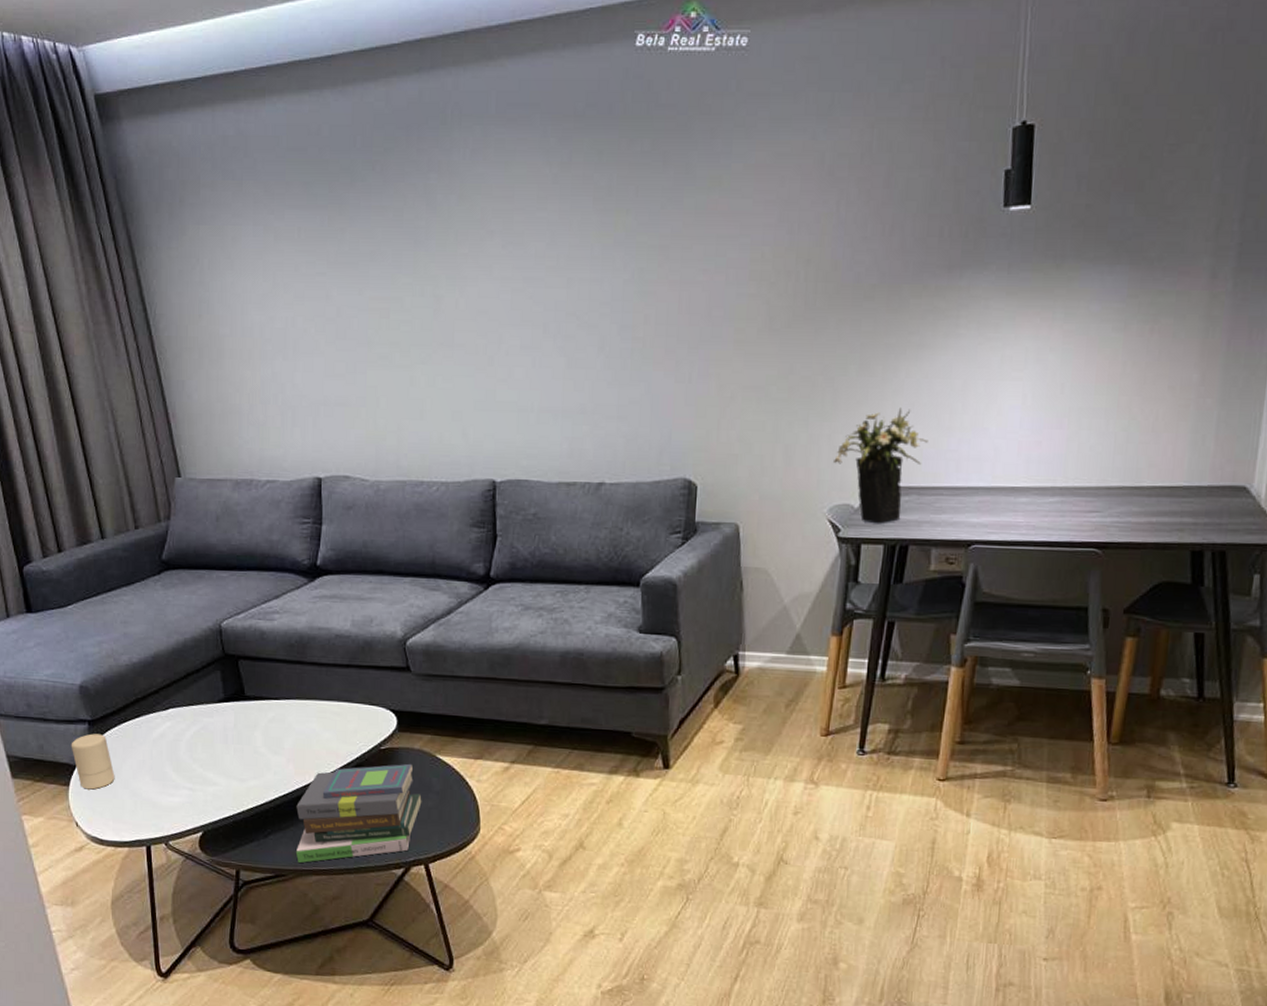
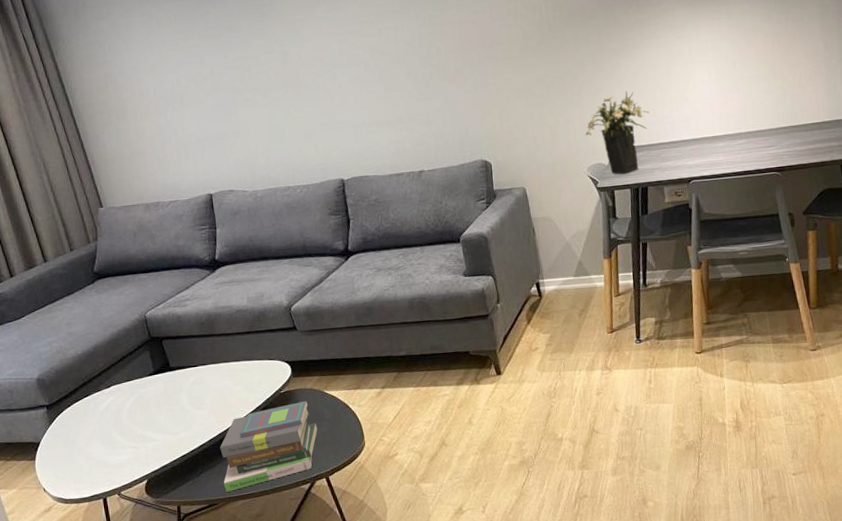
candle: present [71,733,115,790] -> none [34,414,72,461]

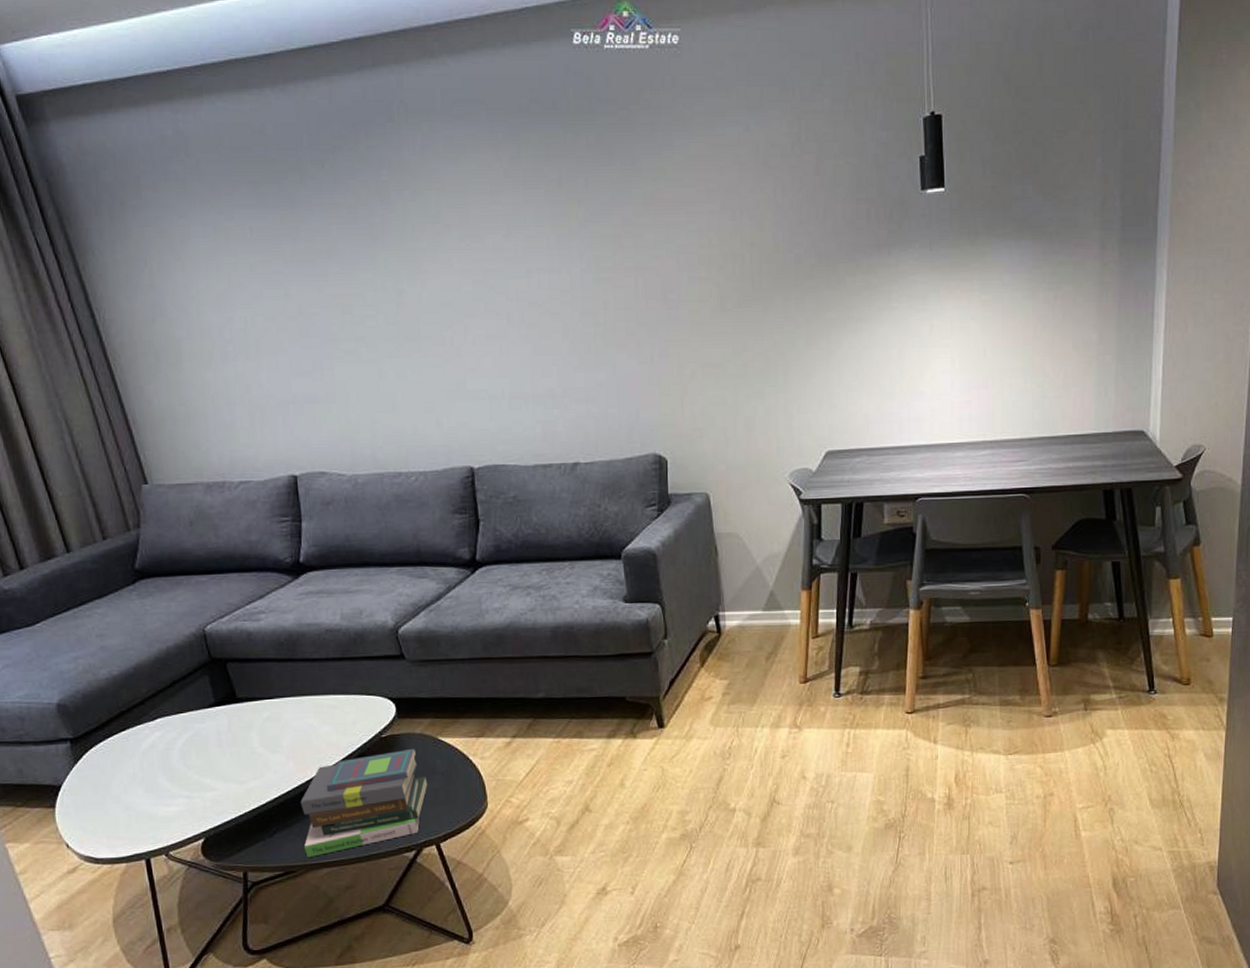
flower arrangement: present [586,91,649,175] -> none [790,376,873,485]

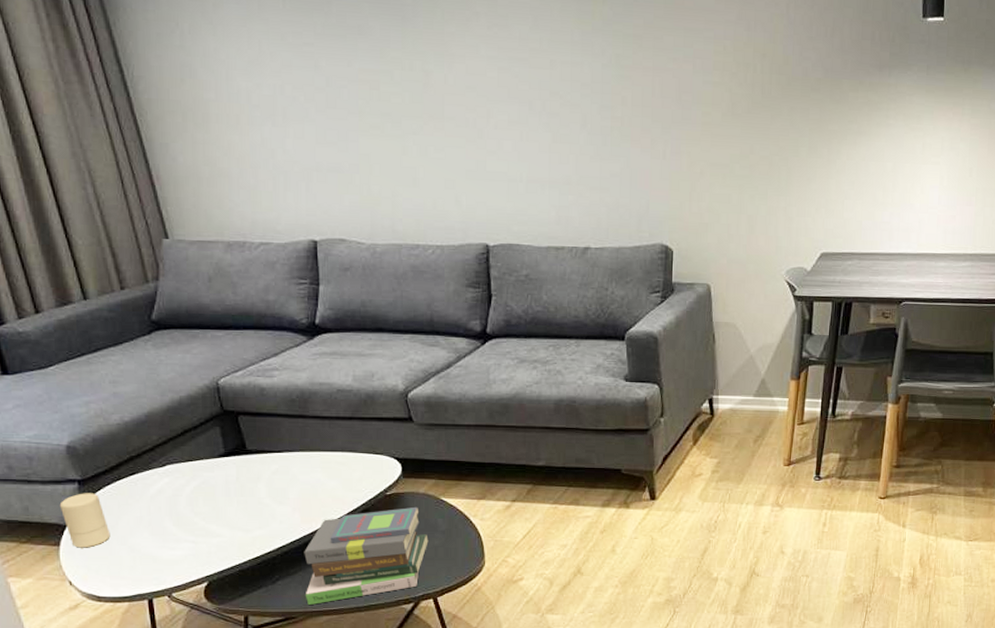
candle: none [53,751,105,809] -> present [59,493,111,548]

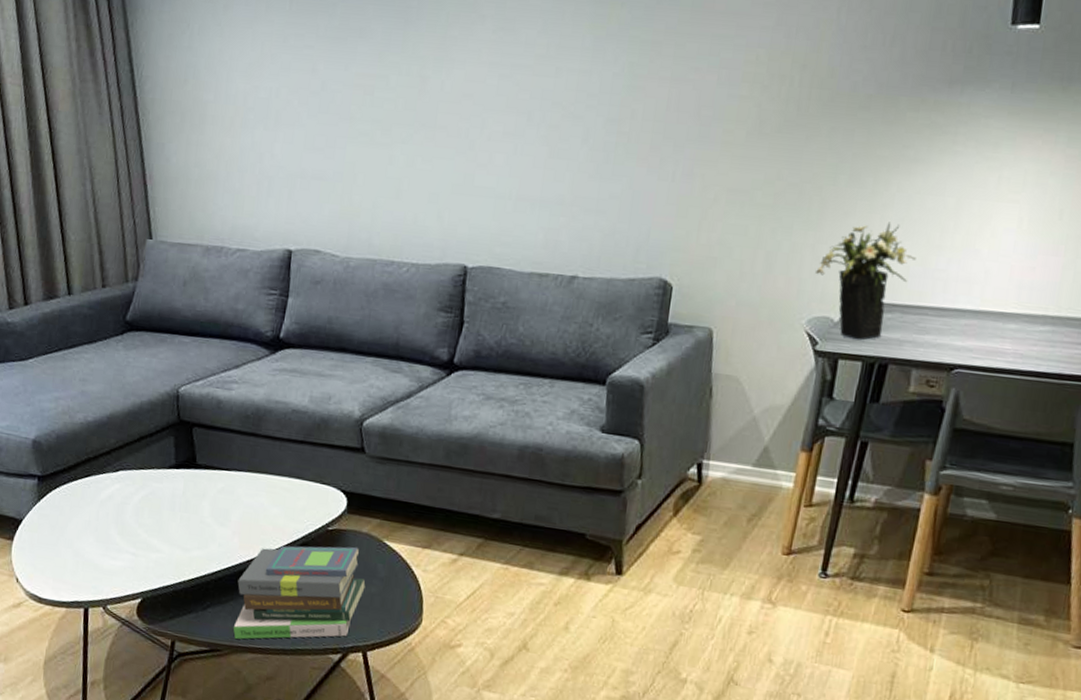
candle: present [59,493,111,548] -> none [18,489,60,547]
flower arrangement: none [789,185,866,285] -> present [816,222,916,341]

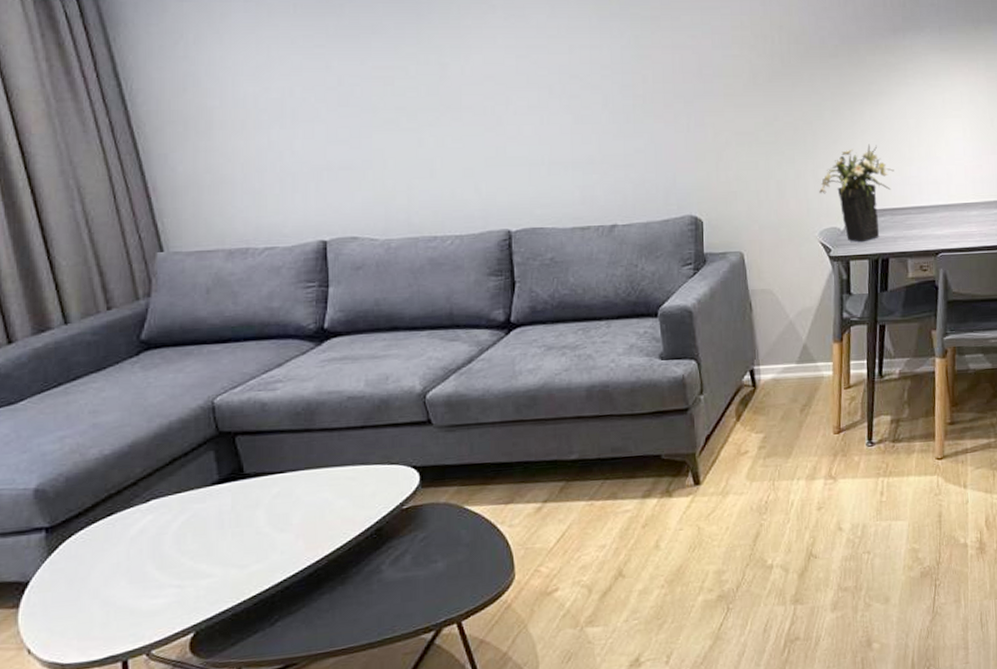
books: present [233,545,366,640] -> none [308,519,451,648]

